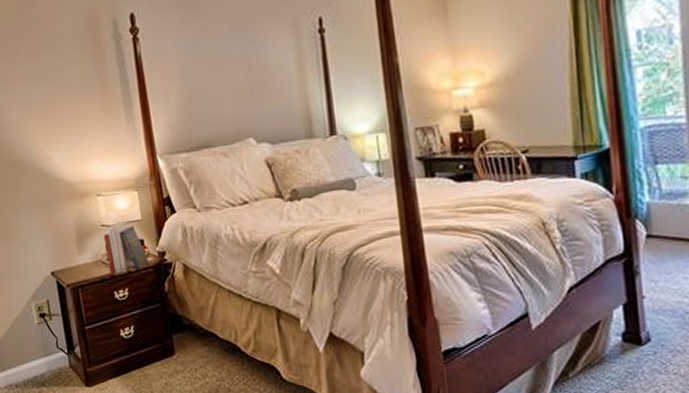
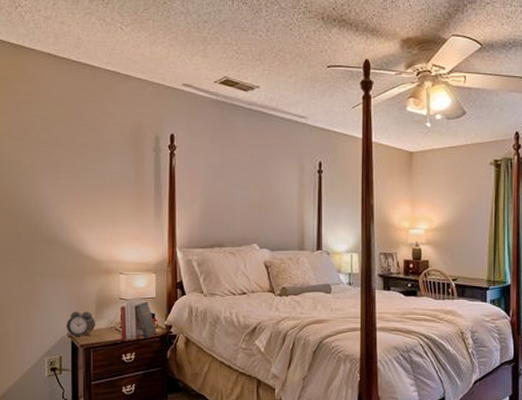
alarm clock: none [47,245,80,276] -> present [66,311,96,336]

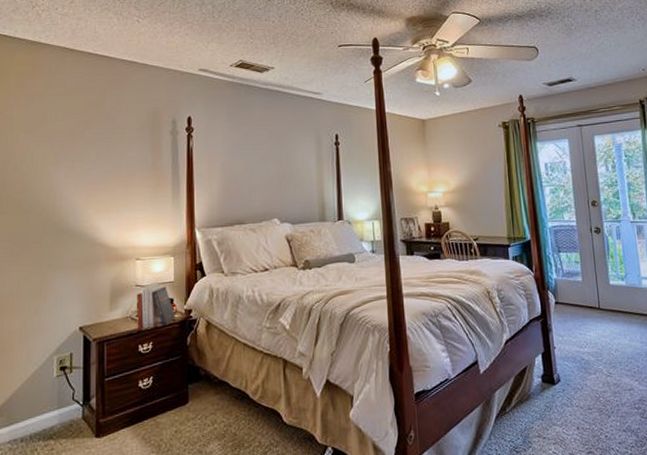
alarm clock: present [66,311,96,336] -> none [77,302,111,330]

